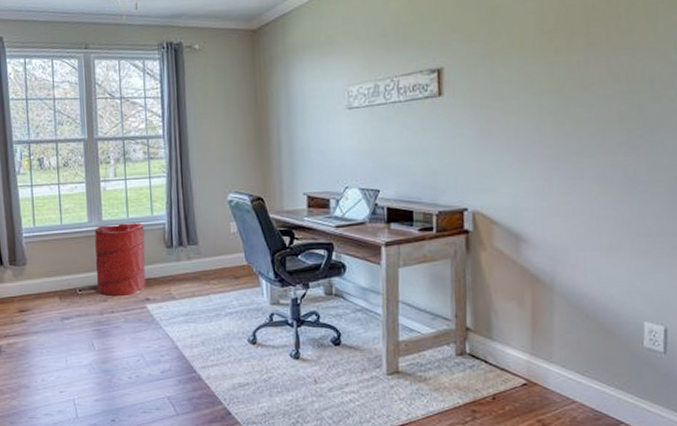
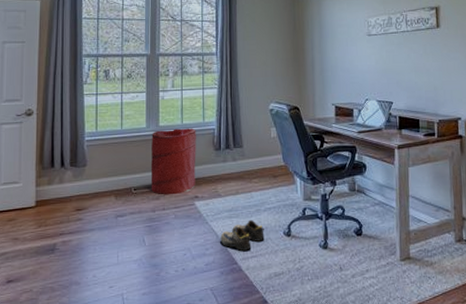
shoe: none [176,325,226,360] -> present [220,219,265,252]

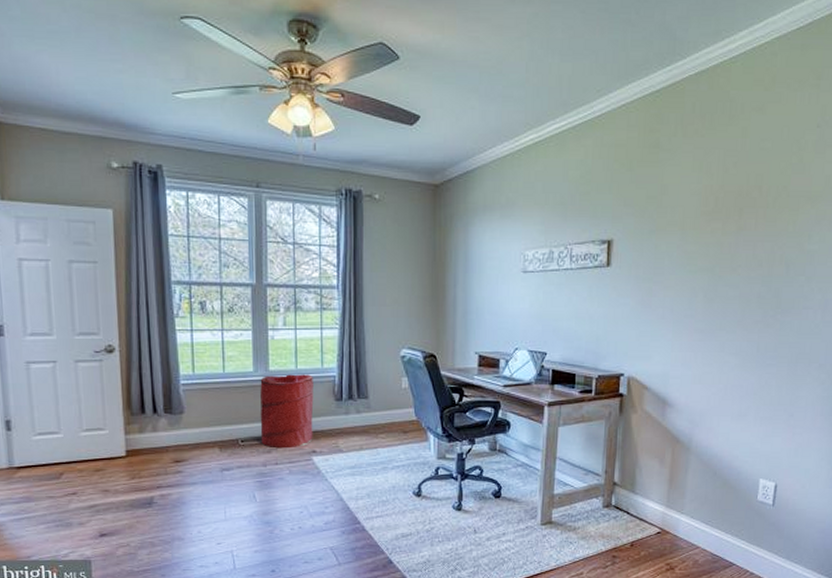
shoe: present [220,219,265,252] -> none [341,477,391,511]

